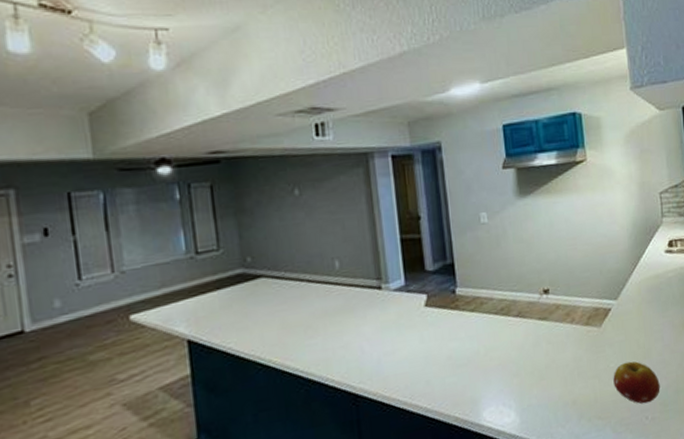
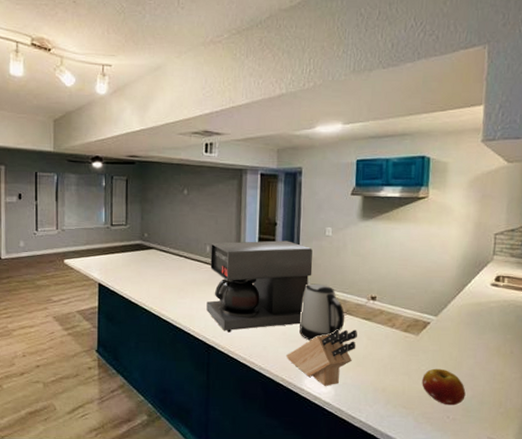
coffee maker: none [340,237,472,372] -> present [206,240,313,333]
knife block: none [456,335,536,415] -> present [286,329,357,386]
kettle: none [464,285,519,361] -> present [299,283,345,341]

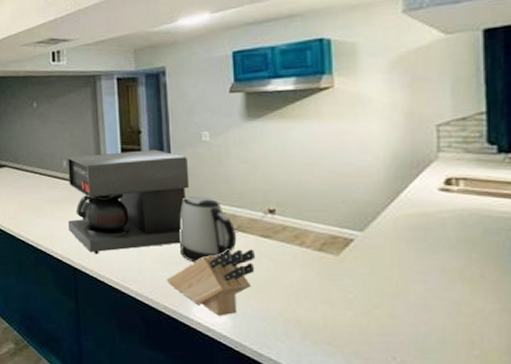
fruit: present [422,368,466,406] -> none [350,296,417,344]

